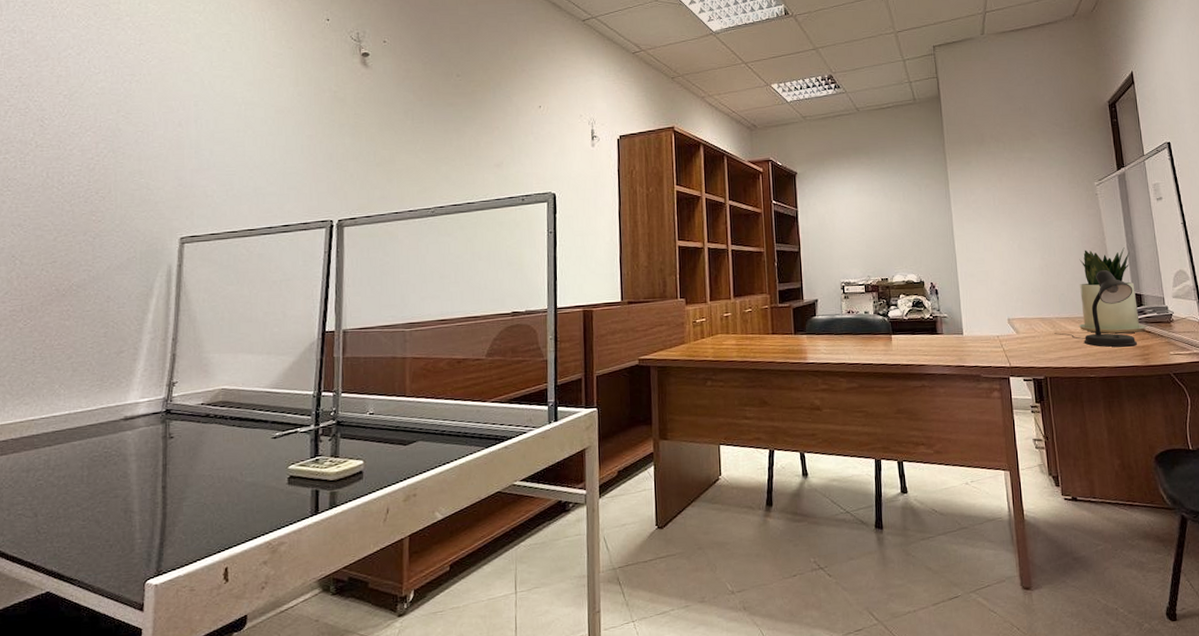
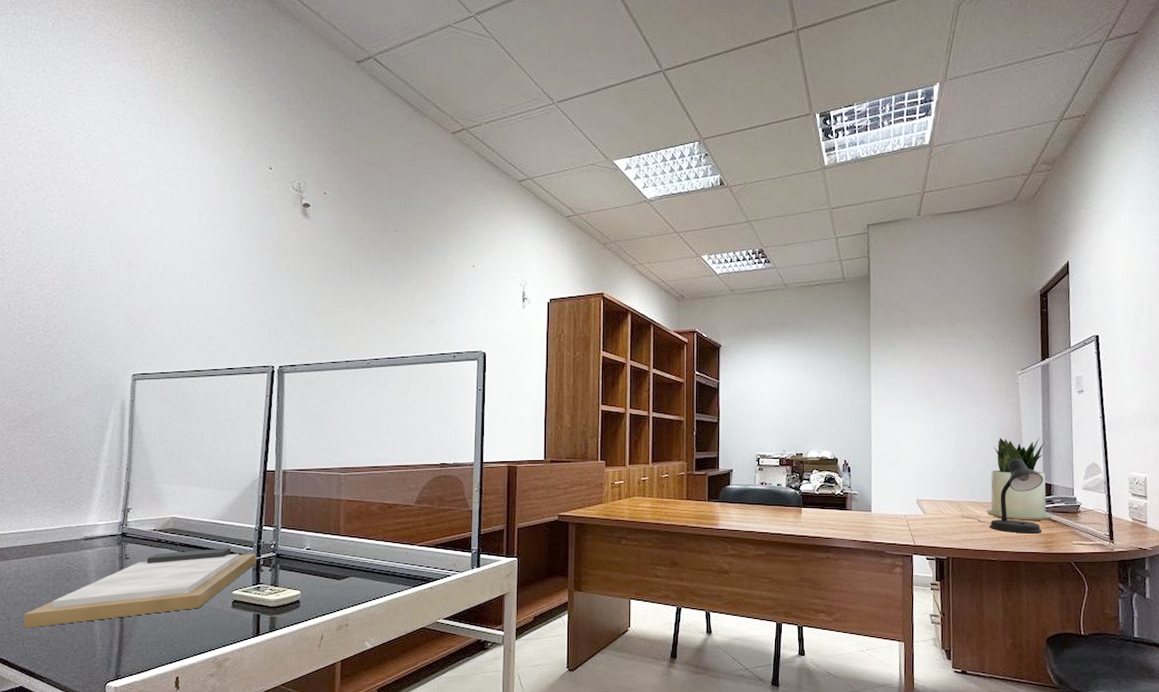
clipboard: none [53,418,315,525] -> present [23,548,257,628]

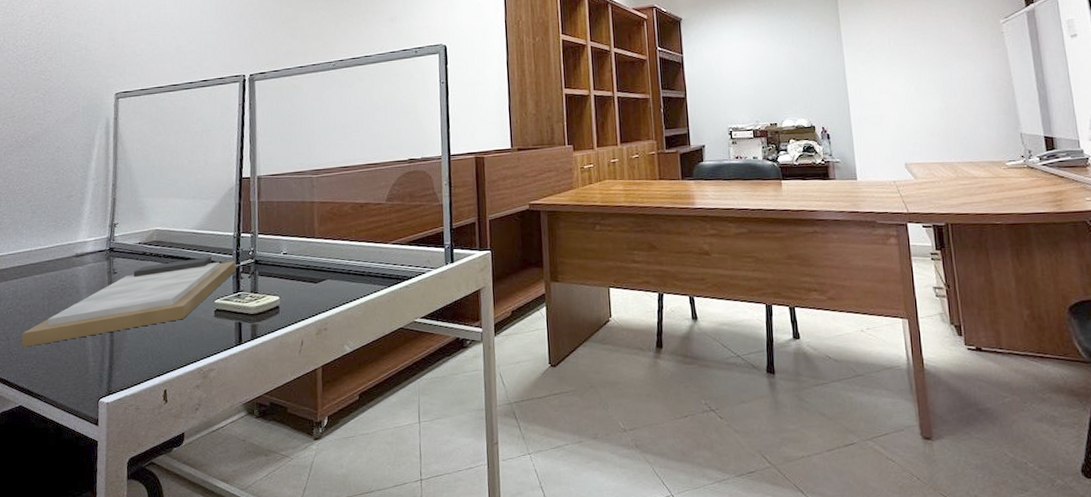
desk lamp: present [961,459,1044,534] -> none [956,112,1048,193]
planter: present [985,437,1053,521] -> none [982,88,1059,179]

